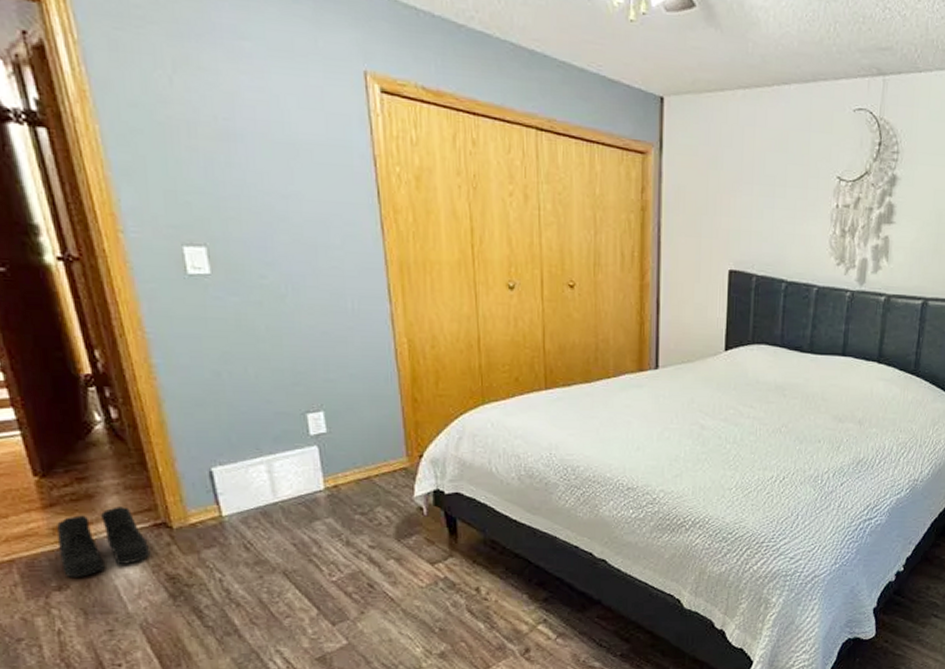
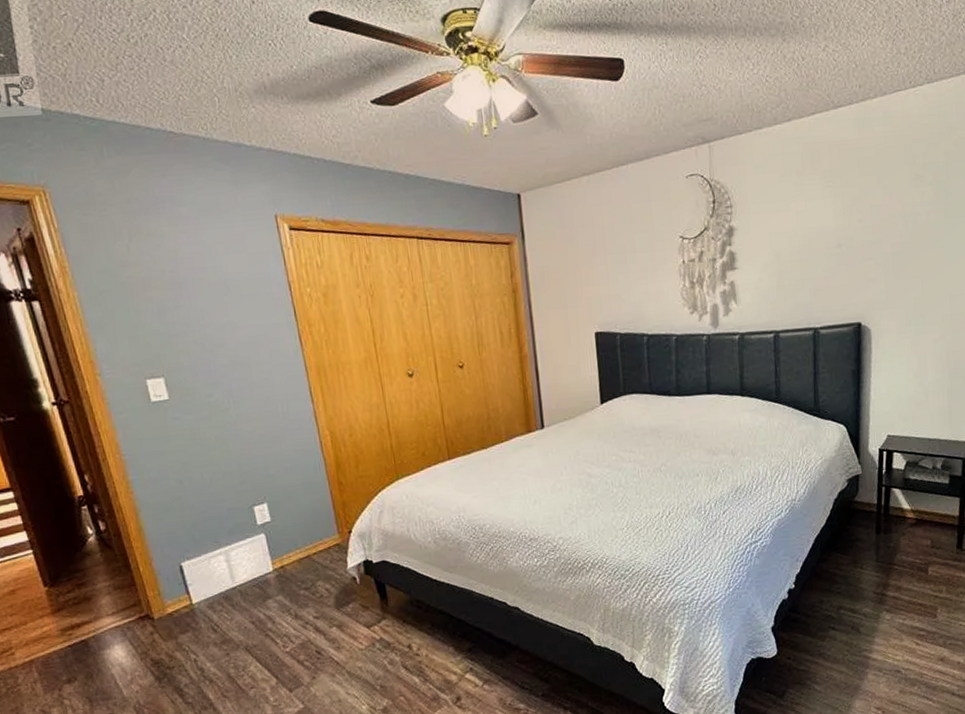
boots: present [57,507,151,577] -> none [64,605,139,671]

